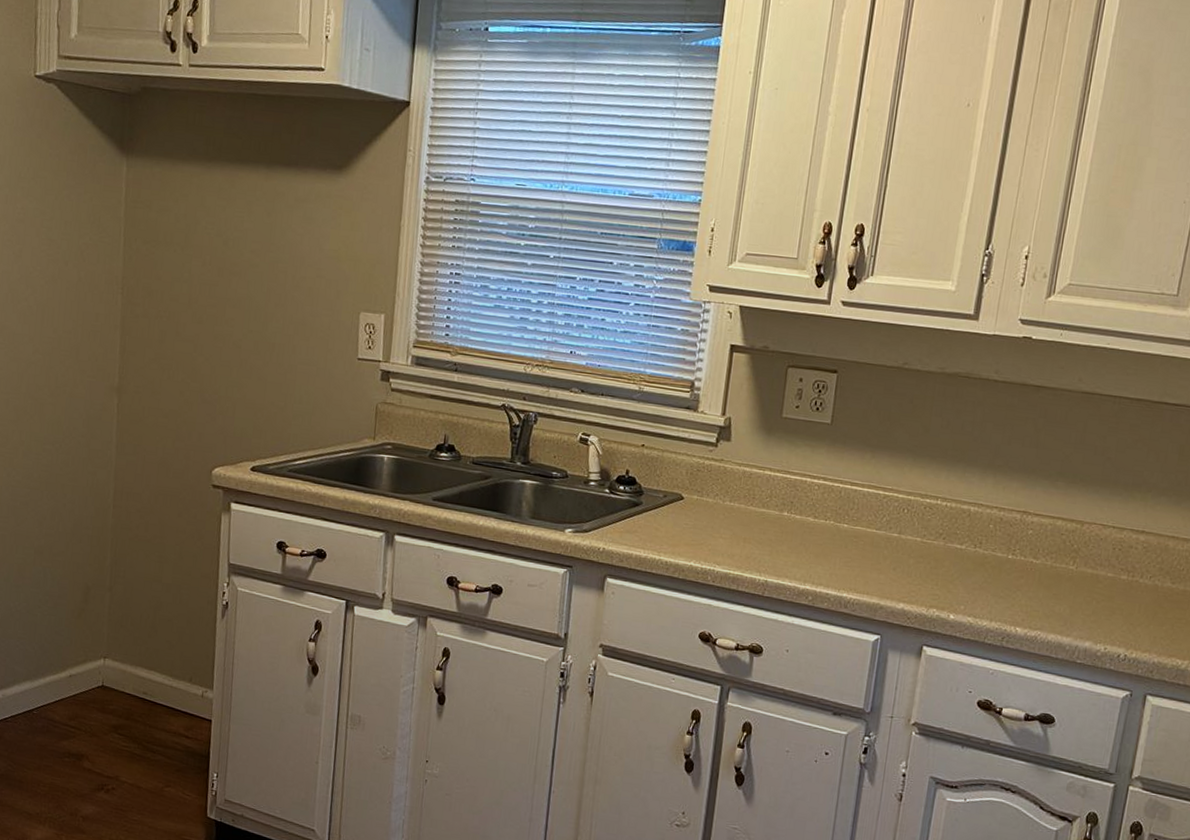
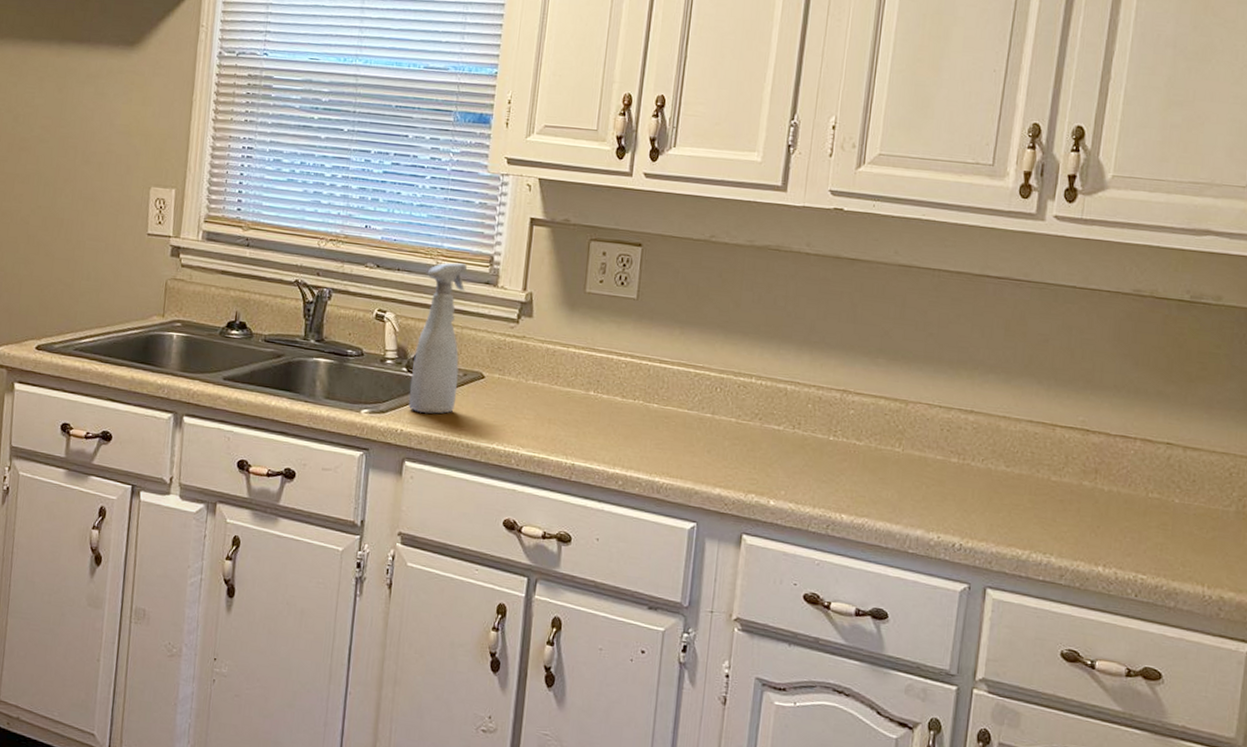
spray bottle: none [610,388,668,533] -> present [408,262,467,414]

